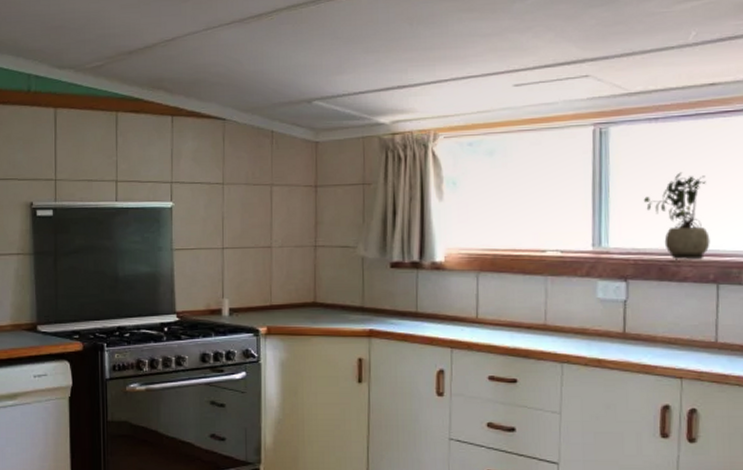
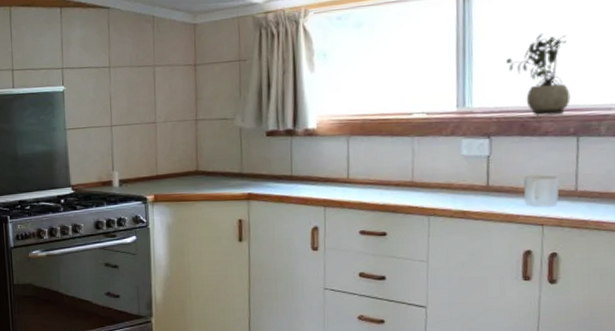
mug: none [662,323,700,359] -> present [524,175,561,207]

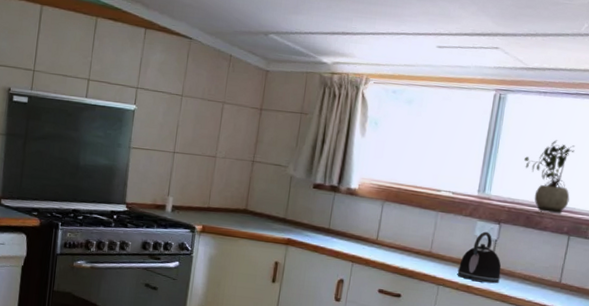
kettle: none [448,148,503,205] -> present [457,231,502,284]
mug: present [524,175,561,207] -> none [518,263,550,294]

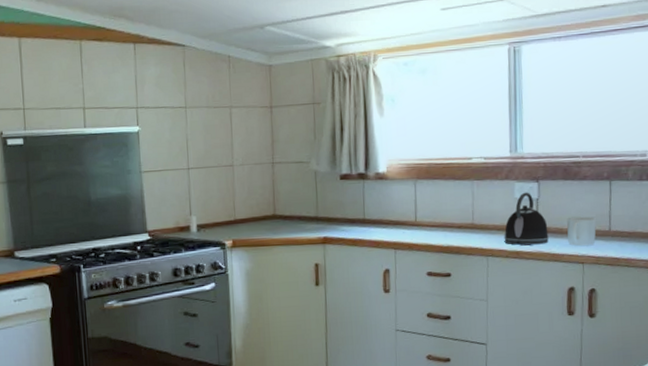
mug: none [518,263,550,294] -> present [567,216,597,247]
potted plant: present [523,140,575,214] -> none [550,84,604,162]

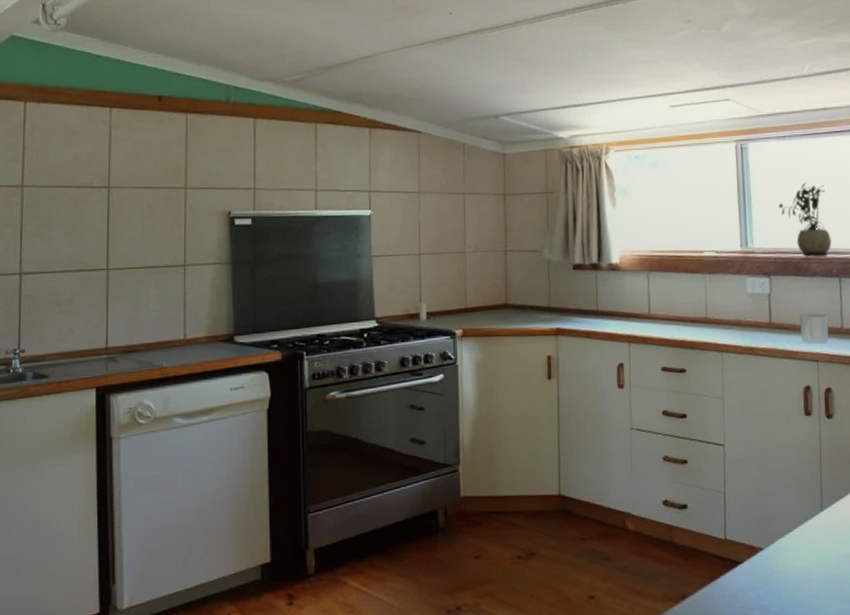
kettle: present [504,192,550,246] -> none [738,287,783,342]
potted plant: none [550,84,604,162] -> present [778,182,832,258]

